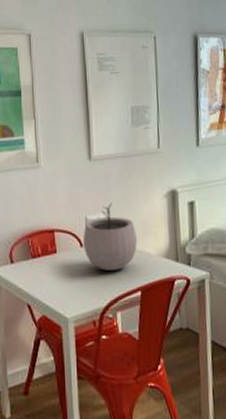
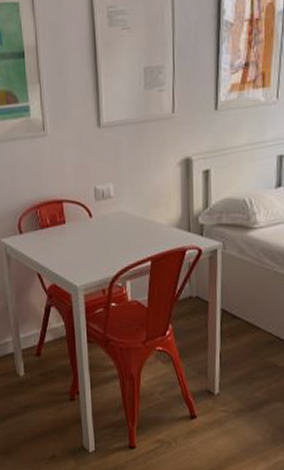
plant pot: present [83,203,137,272] -> none [92,172,148,242]

